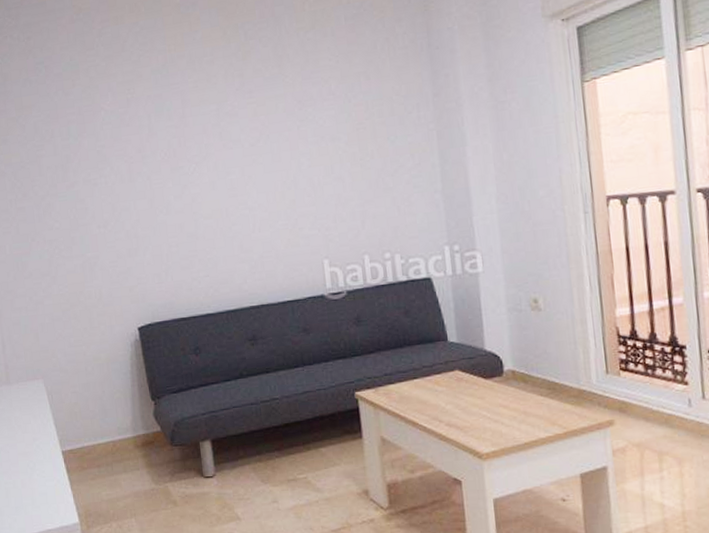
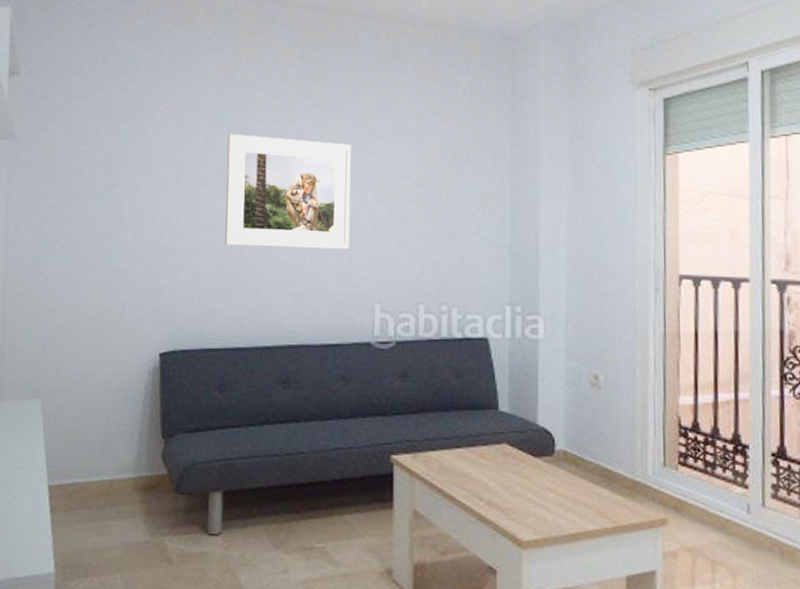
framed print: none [169,115,293,224] -> present [225,133,351,249]

